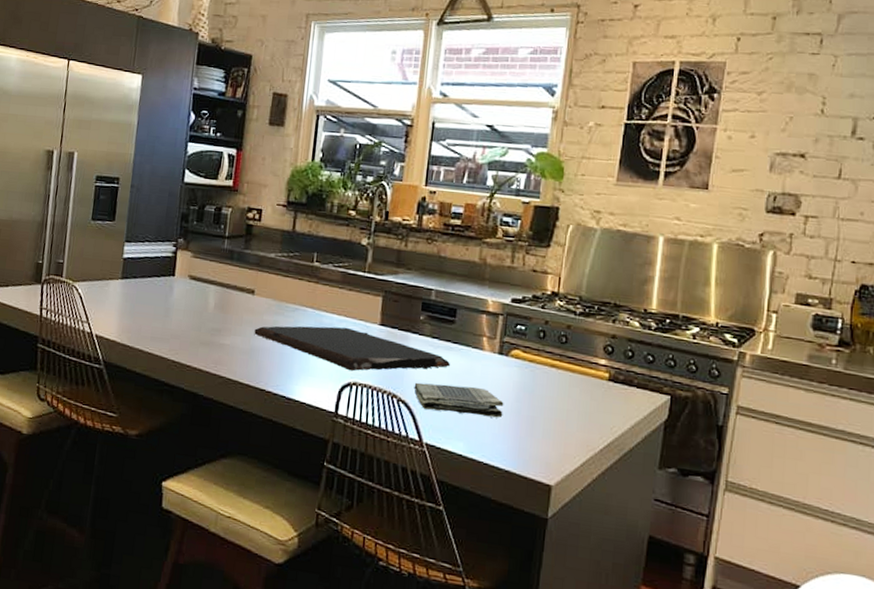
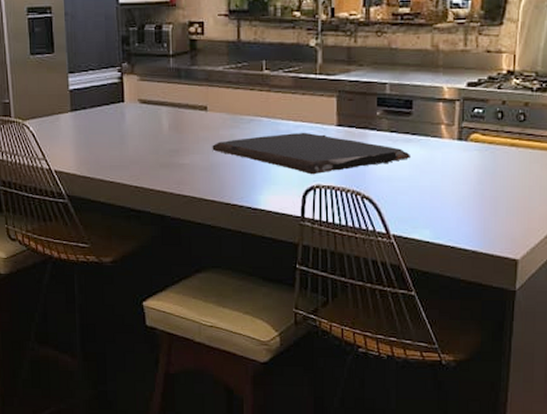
dish towel: present [414,382,504,418] -> none [376,175,467,202]

